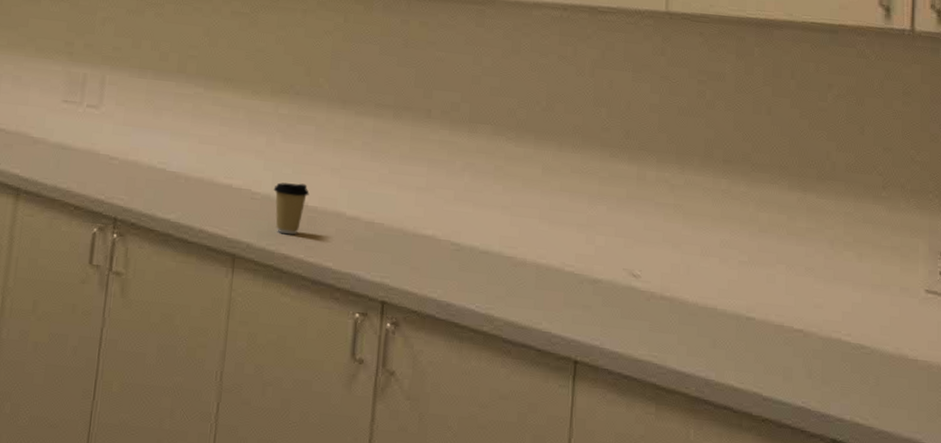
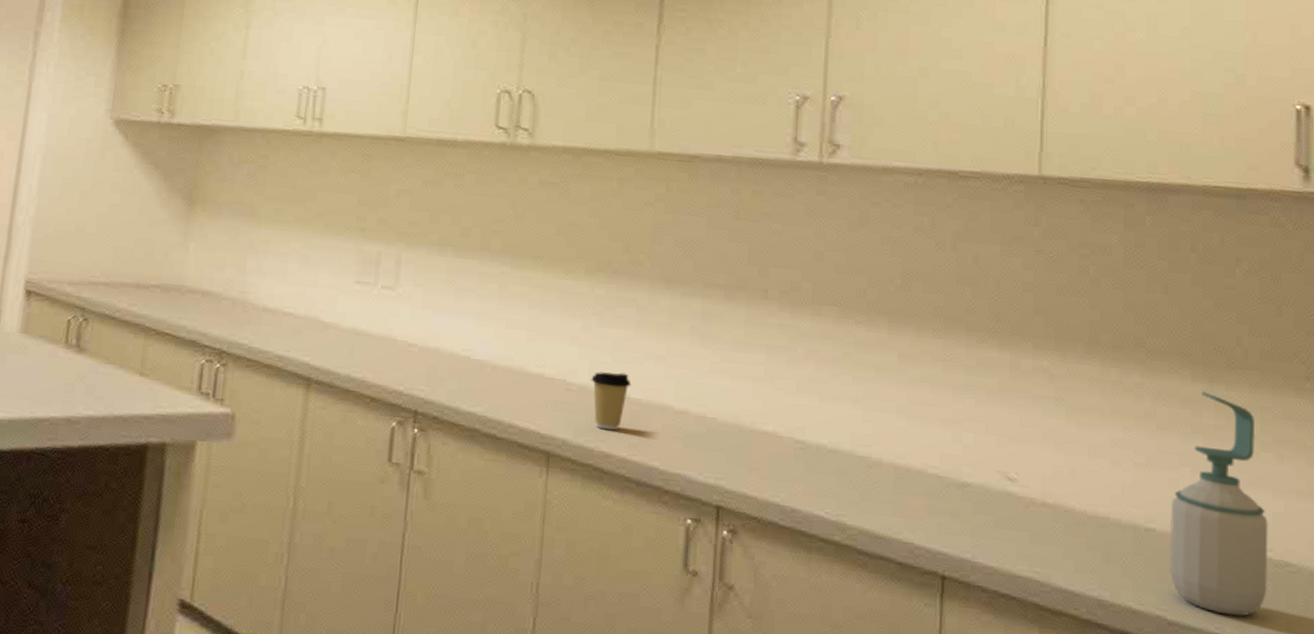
soap bottle: none [765,199,848,392] -> present [1169,391,1268,617]

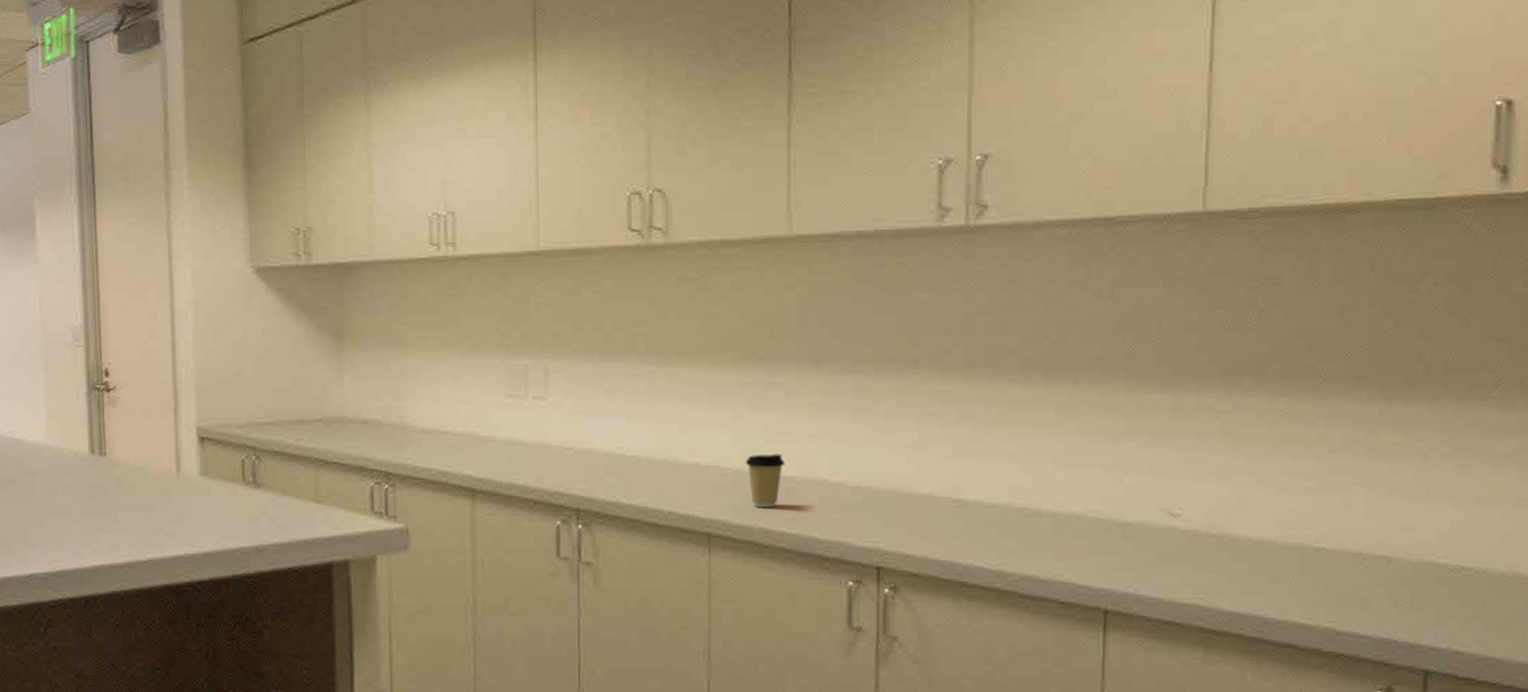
soap bottle: present [1169,391,1268,617] -> none [1339,411,1446,621]

